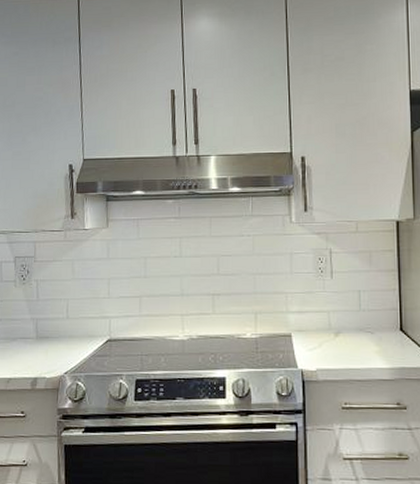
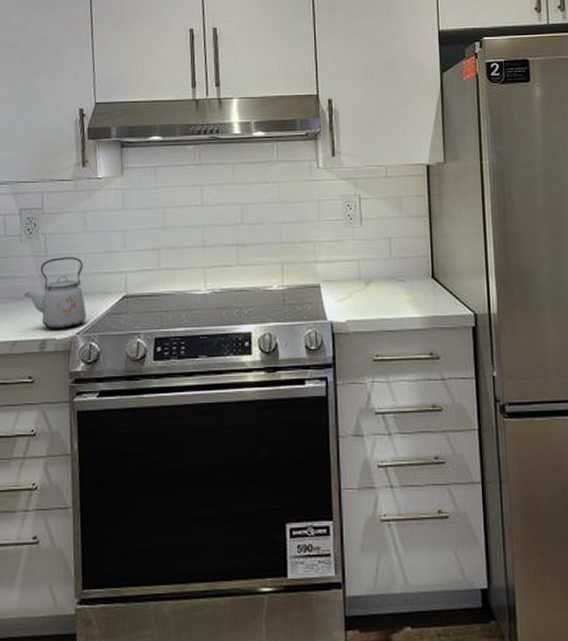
kettle: none [17,302,74,369] -> present [24,257,87,329]

